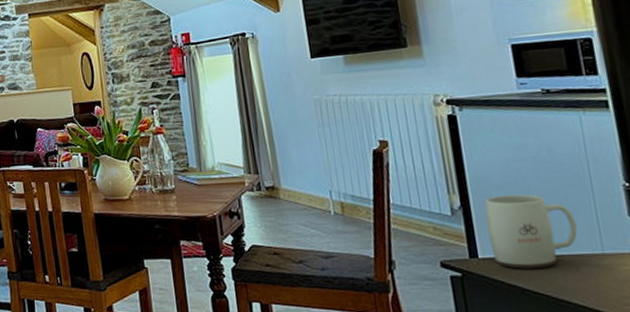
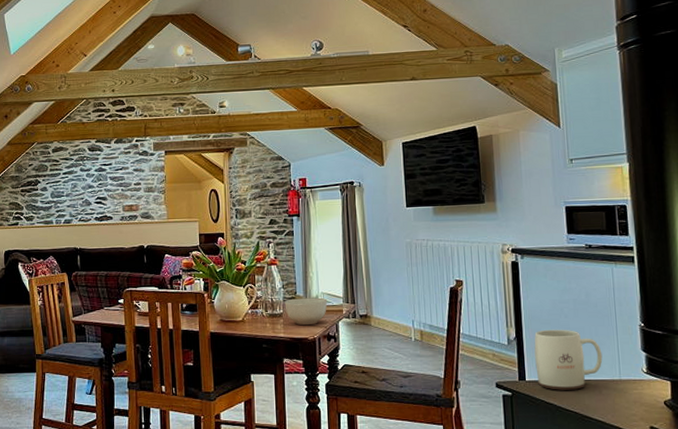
bowl: none [176,168,227,202] -> present [284,297,328,326]

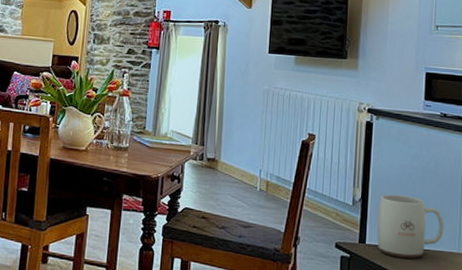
bowl: present [284,297,328,326] -> none [131,133,177,163]

